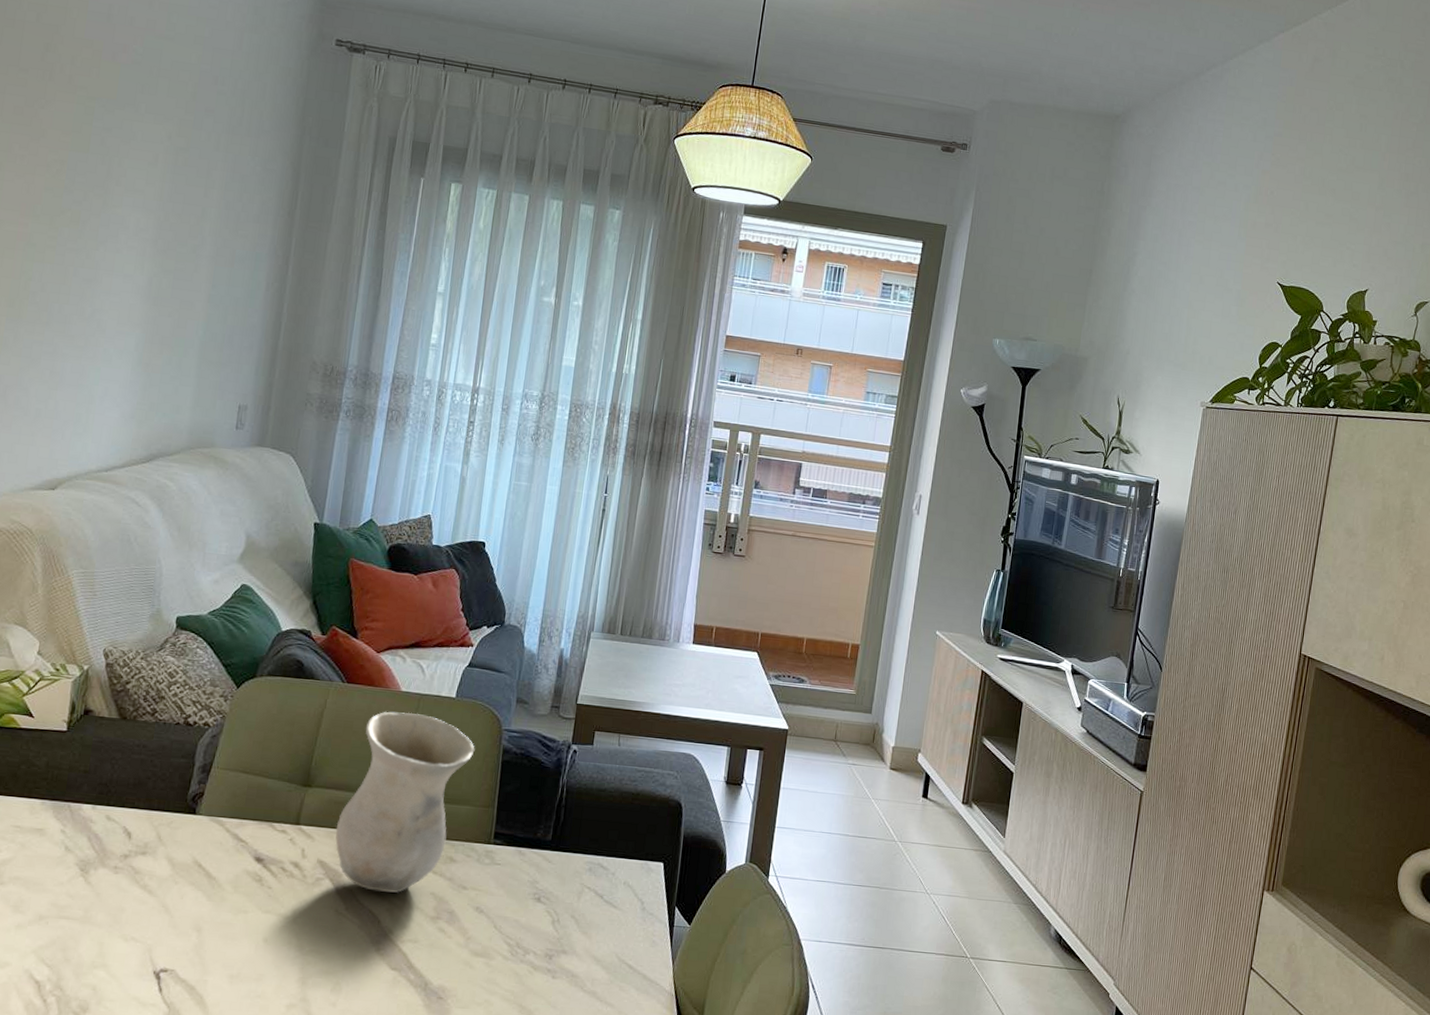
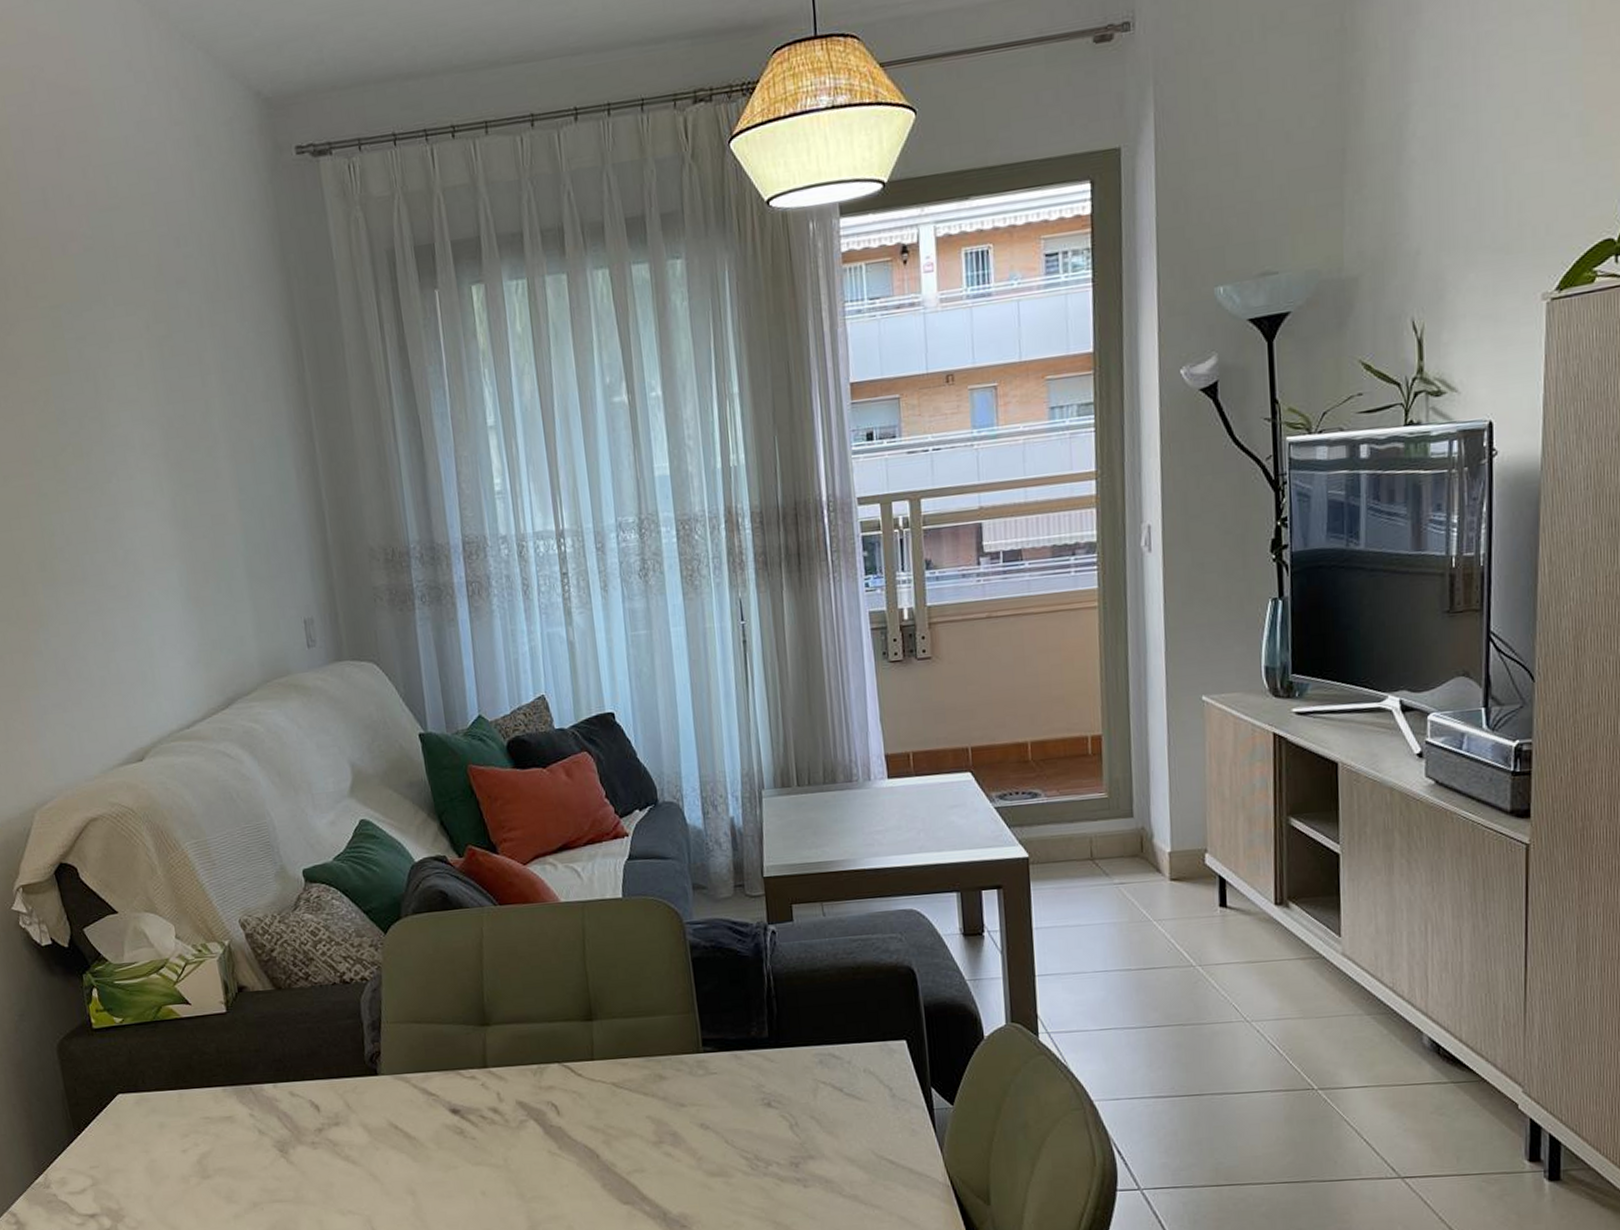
vase: present [335,711,475,893] -> none [526,924,659,1125]

